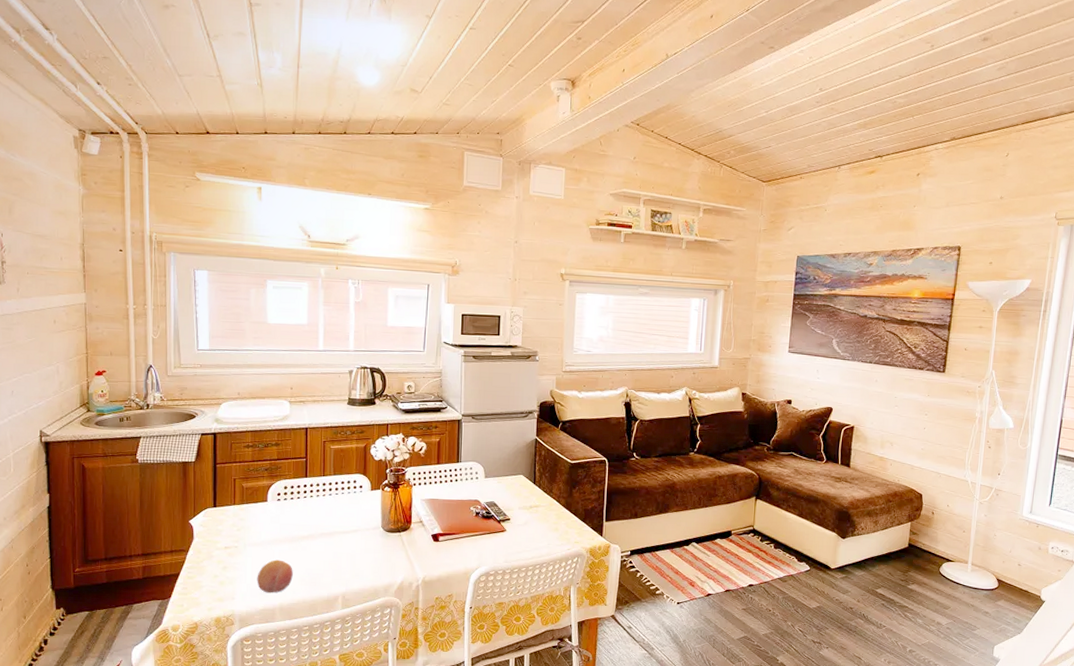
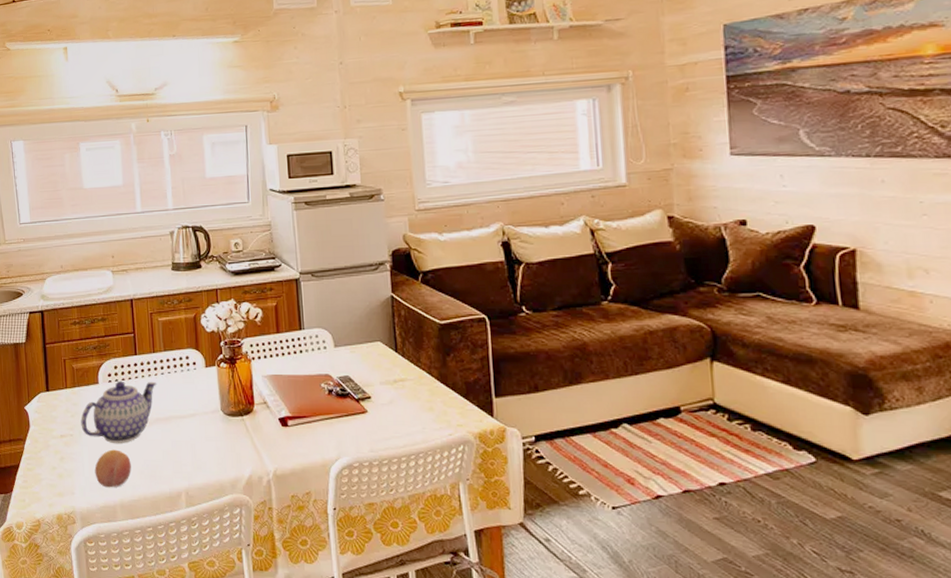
teapot: none [246,499,324,554] -> present [81,380,157,443]

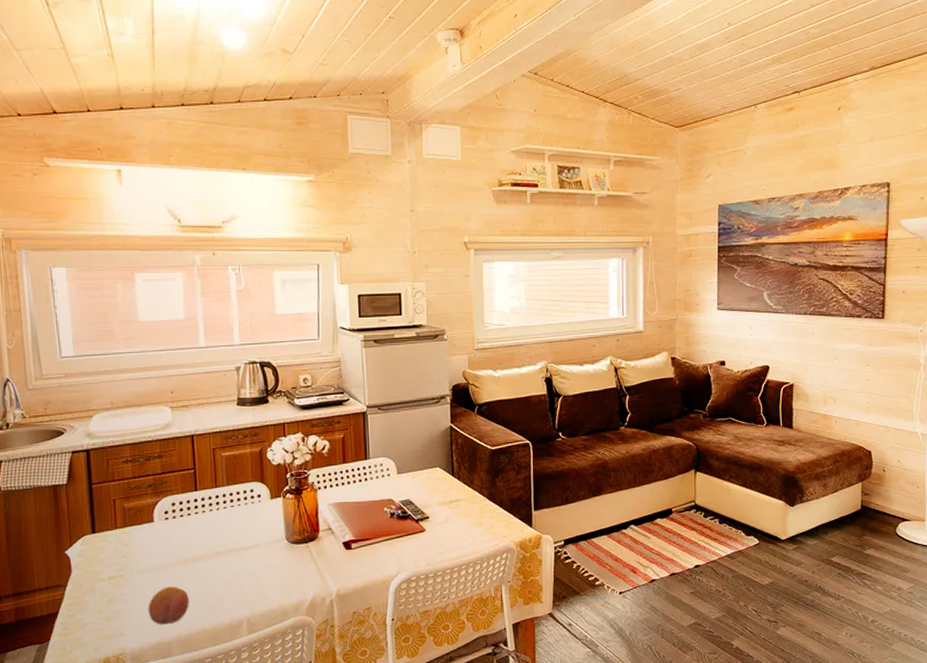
teapot: present [81,380,157,443] -> none [132,516,219,580]

